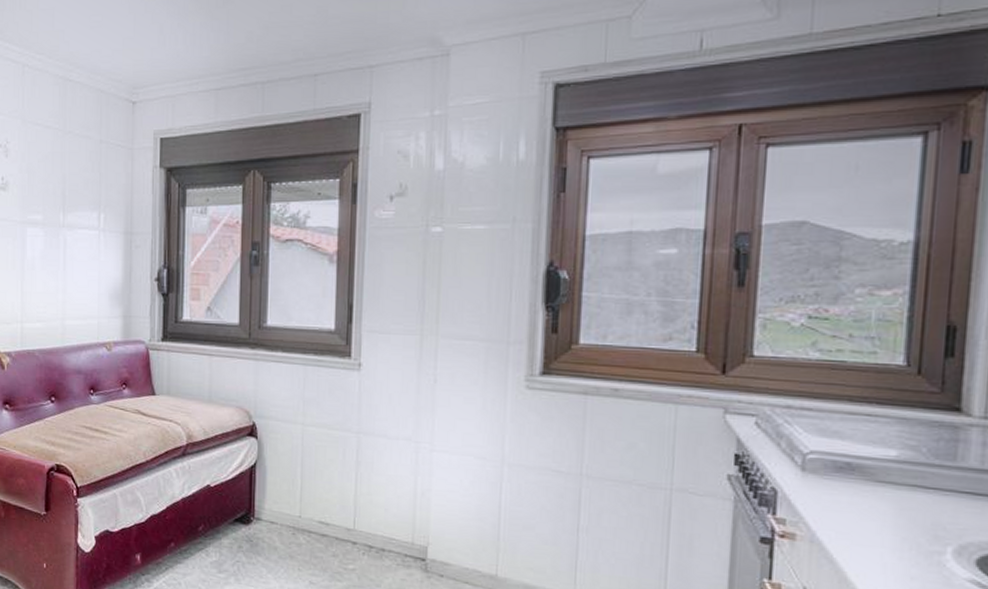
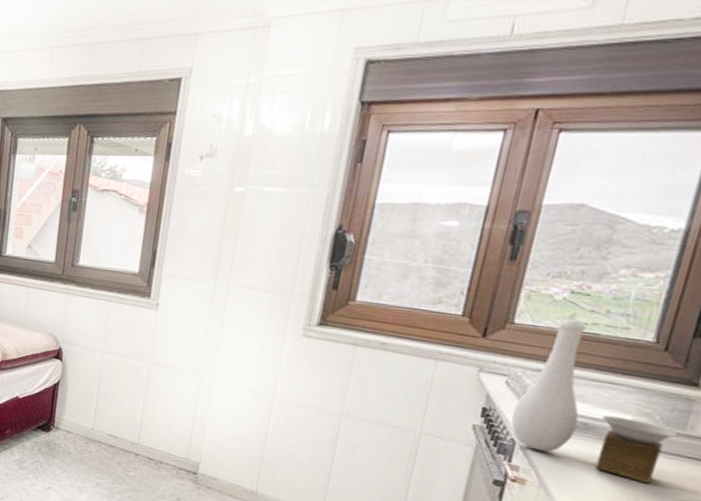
vase: none [767,349,949,527] -> present [510,321,678,484]

